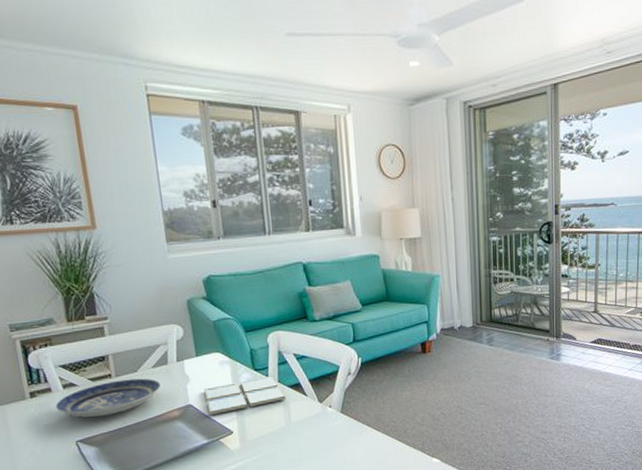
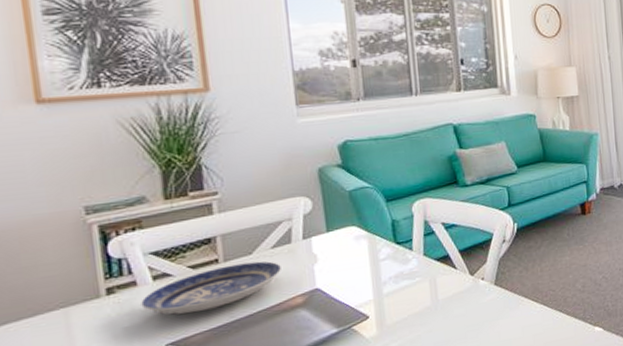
drink coaster: present [204,376,285,415] -> none [335,249,432,299]

